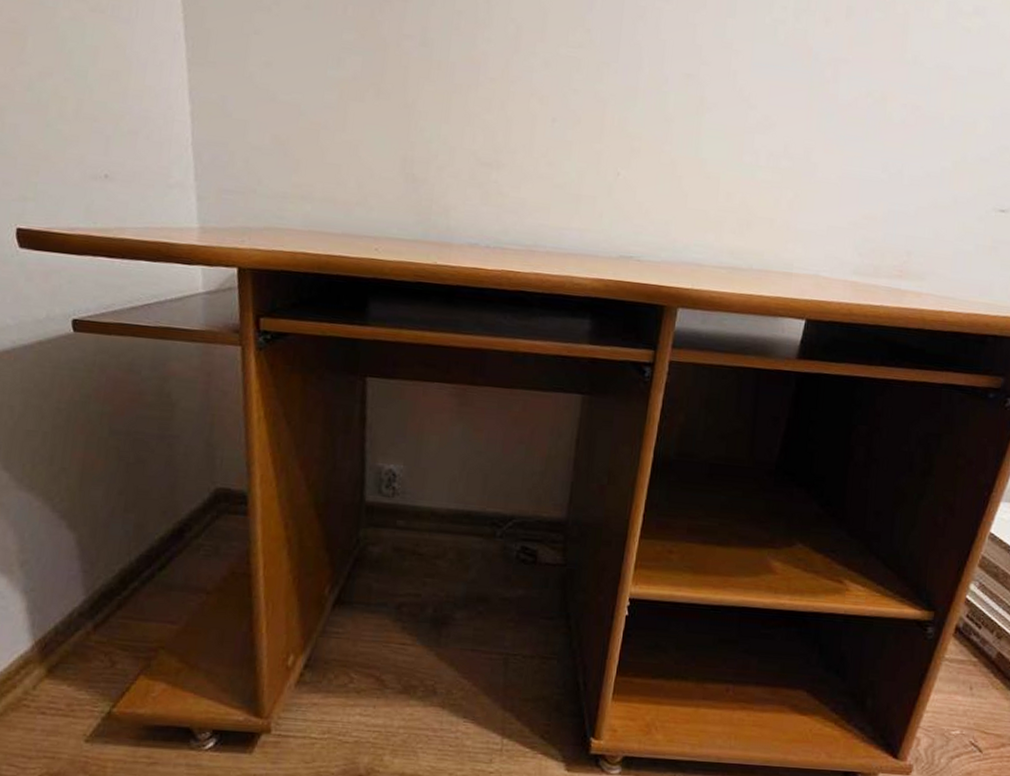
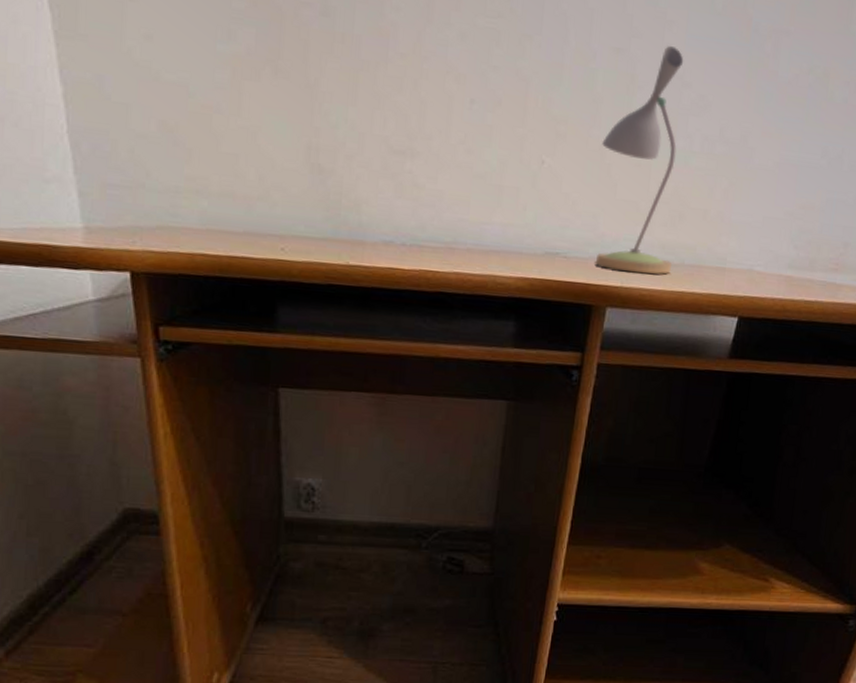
desk lamp: none [667,72,750,278] -> present [595,46,684,275]

